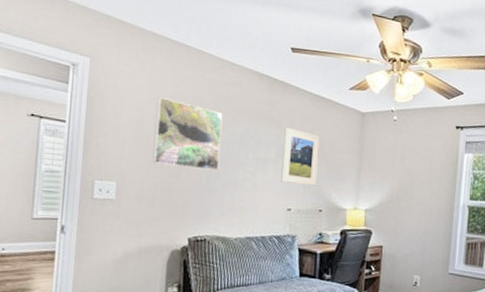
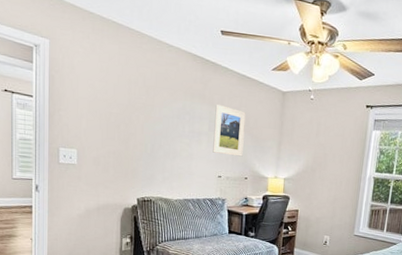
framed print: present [152,96,223,172] -> none [105,75,163,143]

